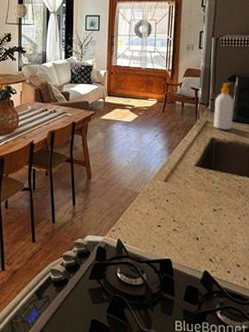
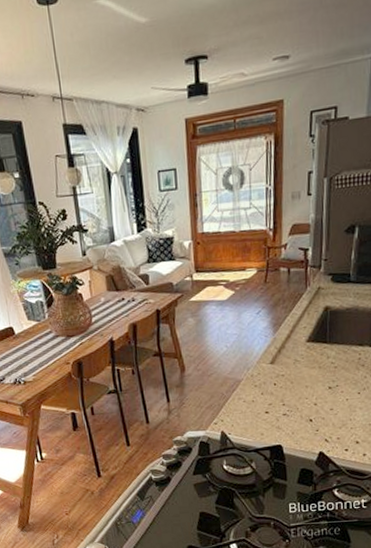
soap bottle: present [213,83,234,130] -> none [327,235,353,295]

